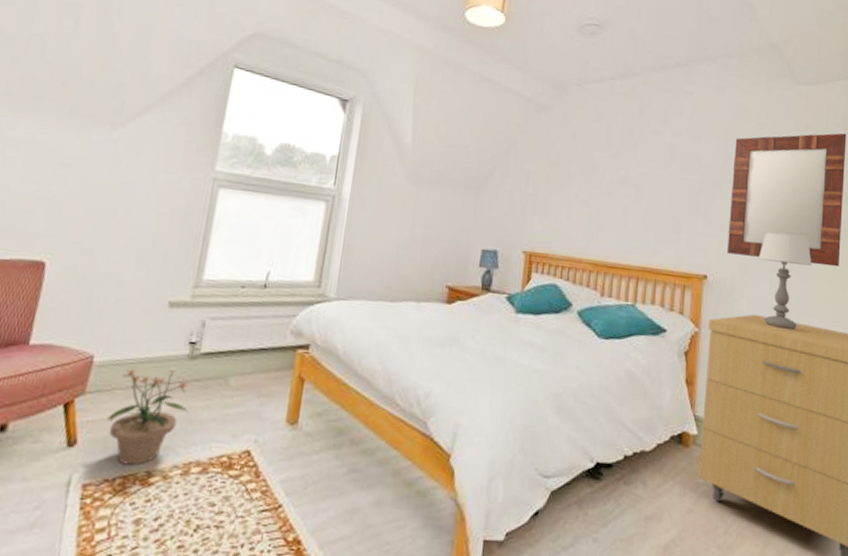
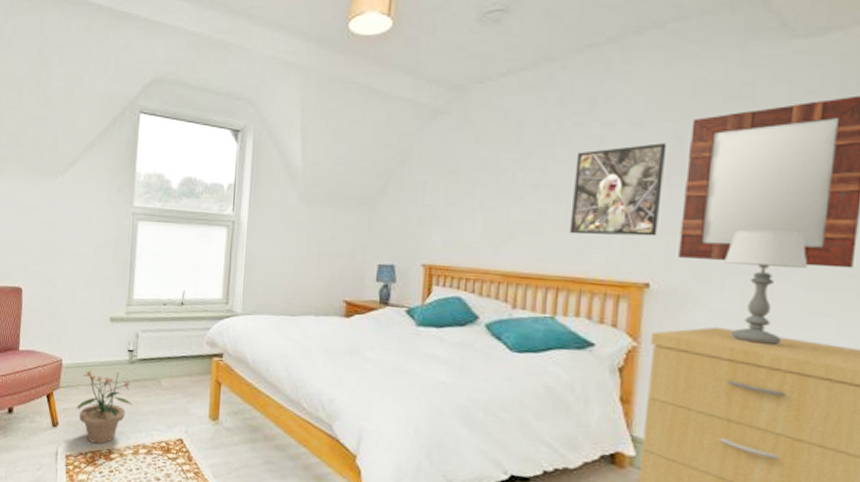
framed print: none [647,155,719,234] -> present [569,143,667,236]

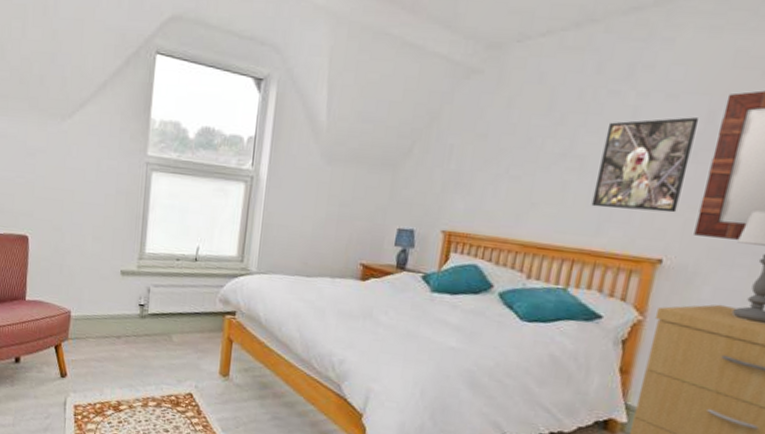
potted plant: present [76,370,132,444] -> none [85,323,142,396]

